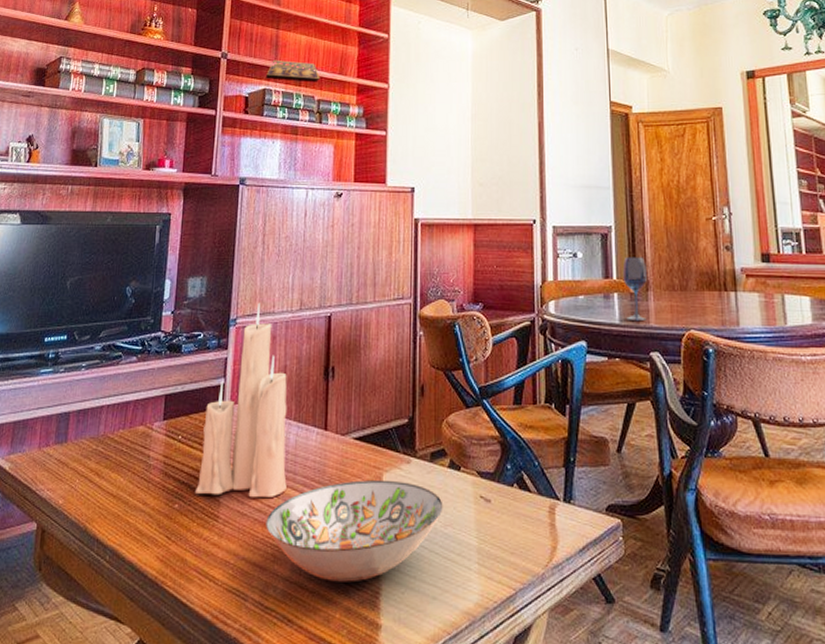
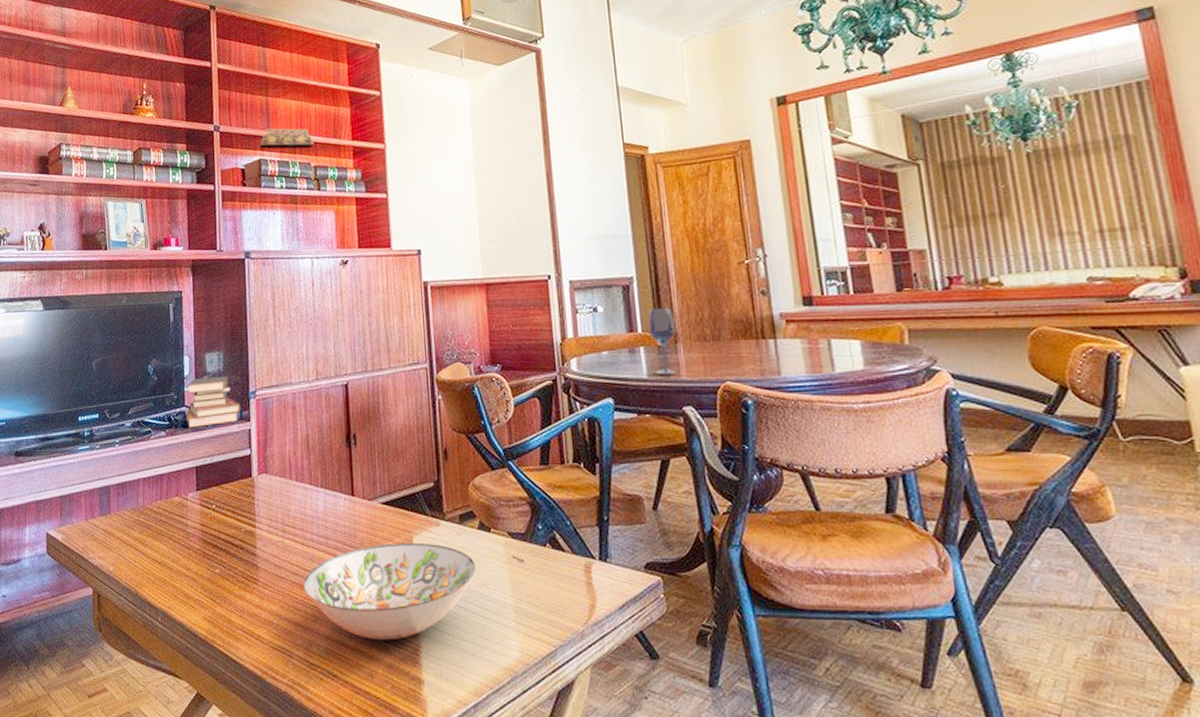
books: none [160,302,220,354] -> present [186,376,241,428]
candle: present [194,302,287,498] -> none [233,374,320,562]

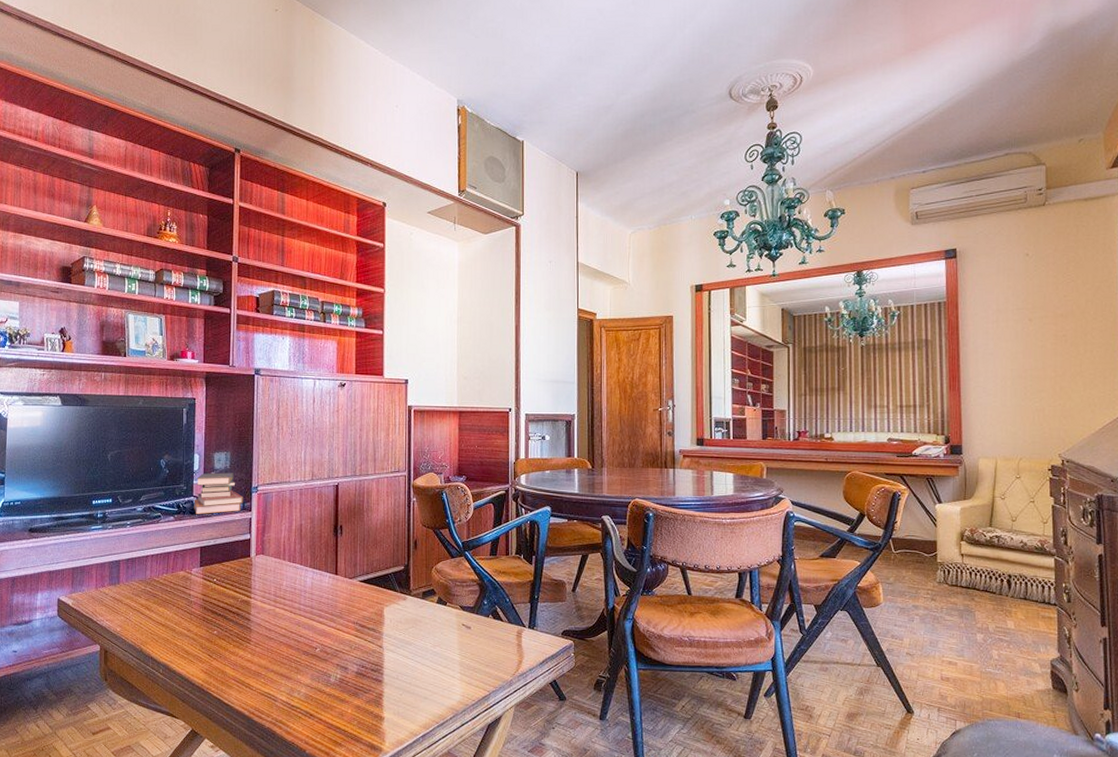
decorative box: present [259,128,314,150] -> none [273,265,323,286]
decorative bowl: present [303,542,476,640] -> none [290,612,433,687]
wineglass: present [647,307,679,376] -> none [582,440,603,492]

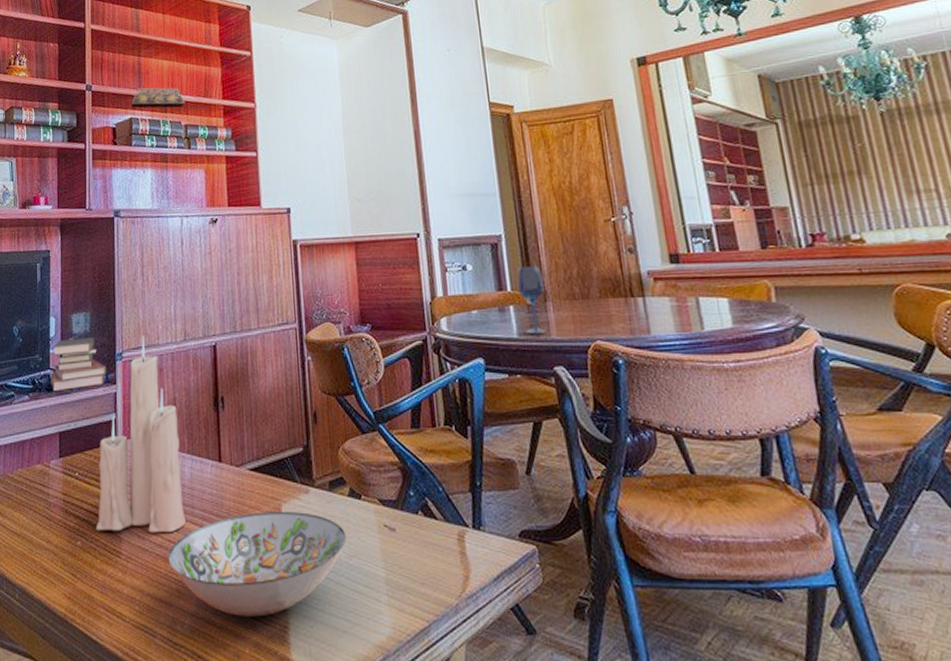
candle: none [230,473,305,626] -> present [95,335,186,533]
decorative box: none [273,265,323,286] -> present [130,87,185,109]
decorative bowl: none [290,612,433,687] -> present [168,511,347,617]
wineglass: none [582,440,603,492] -> present [517,265,549,335]

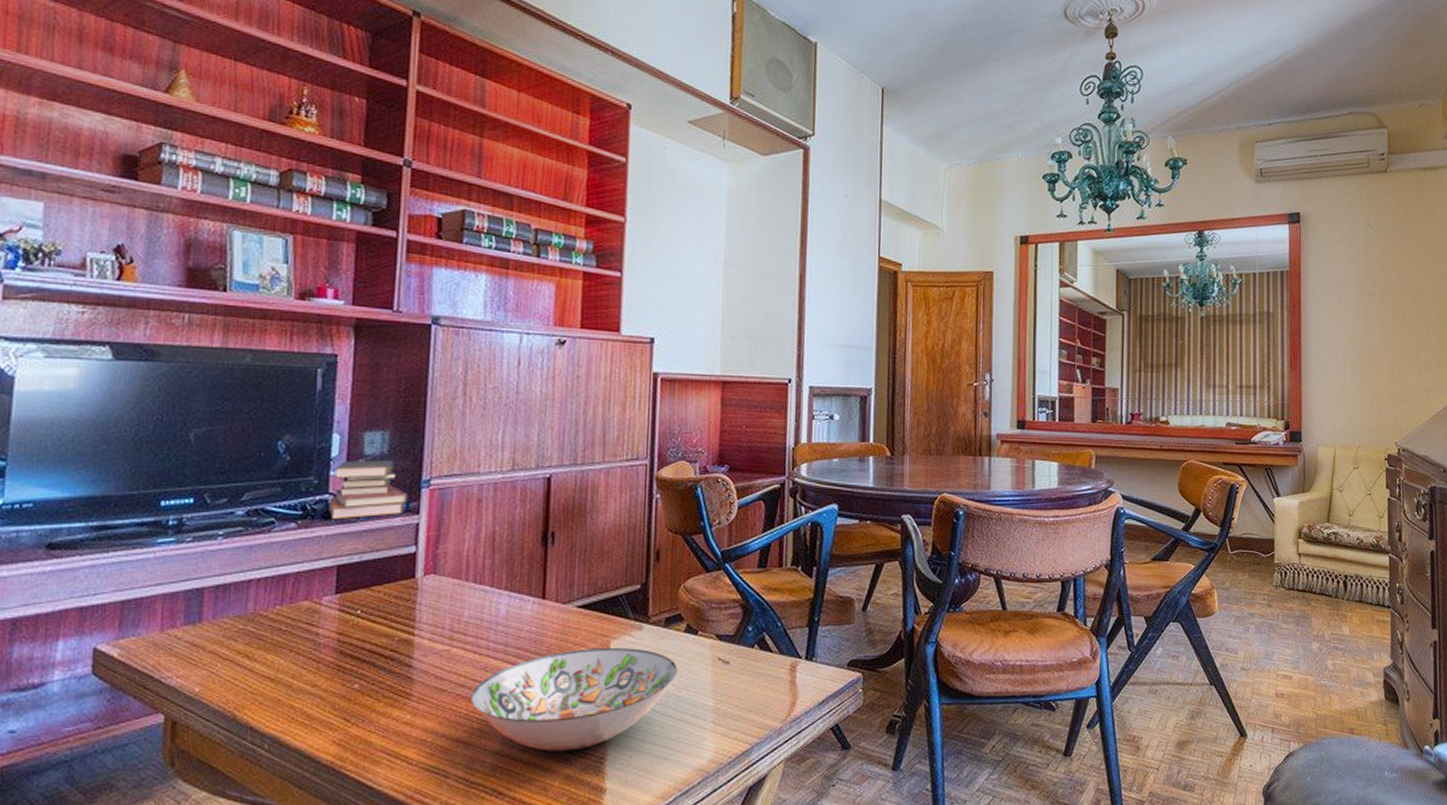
candle: present [95,335,186,533] -> none [380,461,496,673]
decorative box: present [130,87,185,109] -> none [464,176,538,208]
wineglass: present [517,265,549,335] -> none [879,420,906,485]

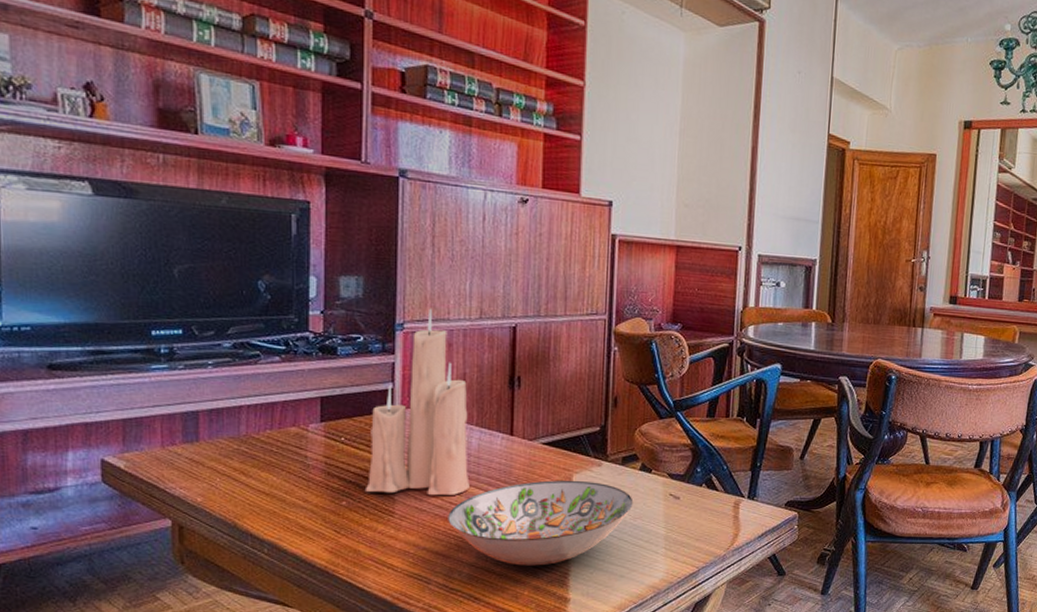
books: present [329,460,408,520] -> none [310,302,384,356]
candle: none [380,461,496,673] -> present [364,308,470,496]

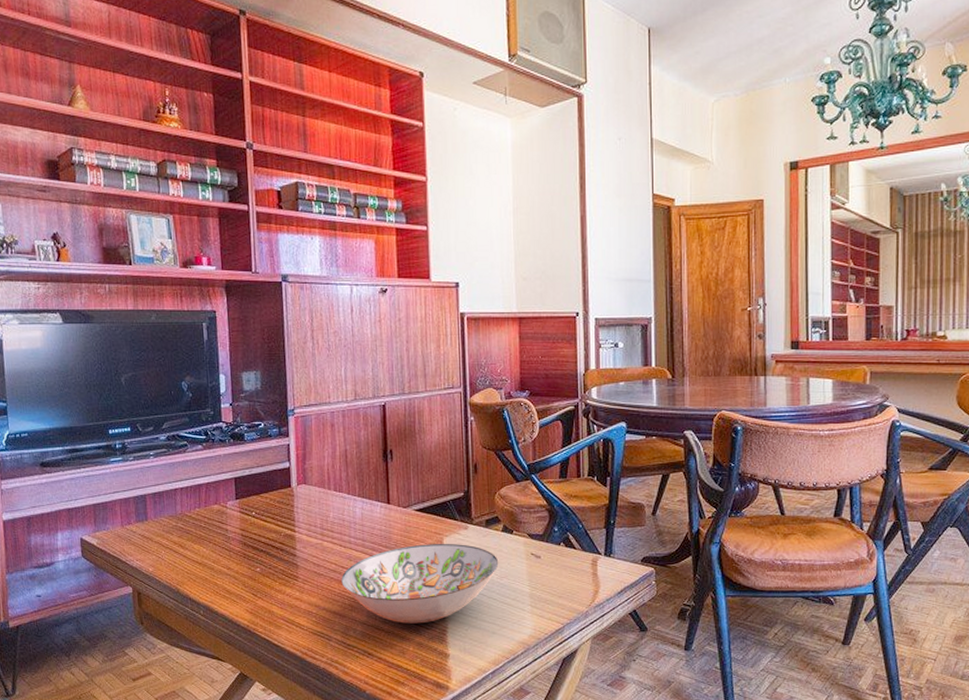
candle: present [364,308,470,496] -> none [273,394,357,561]

